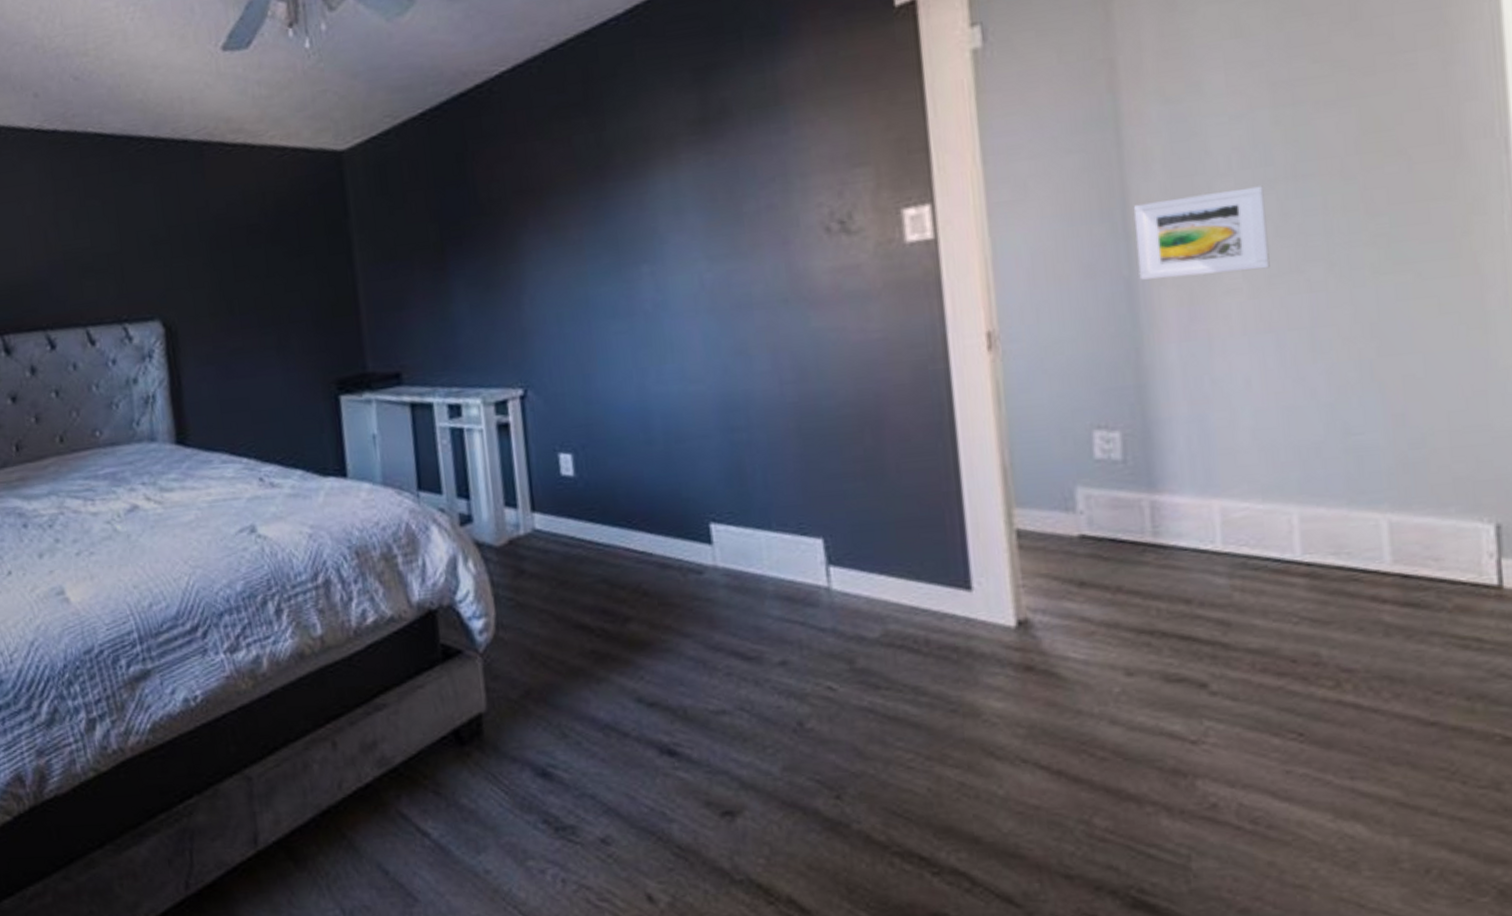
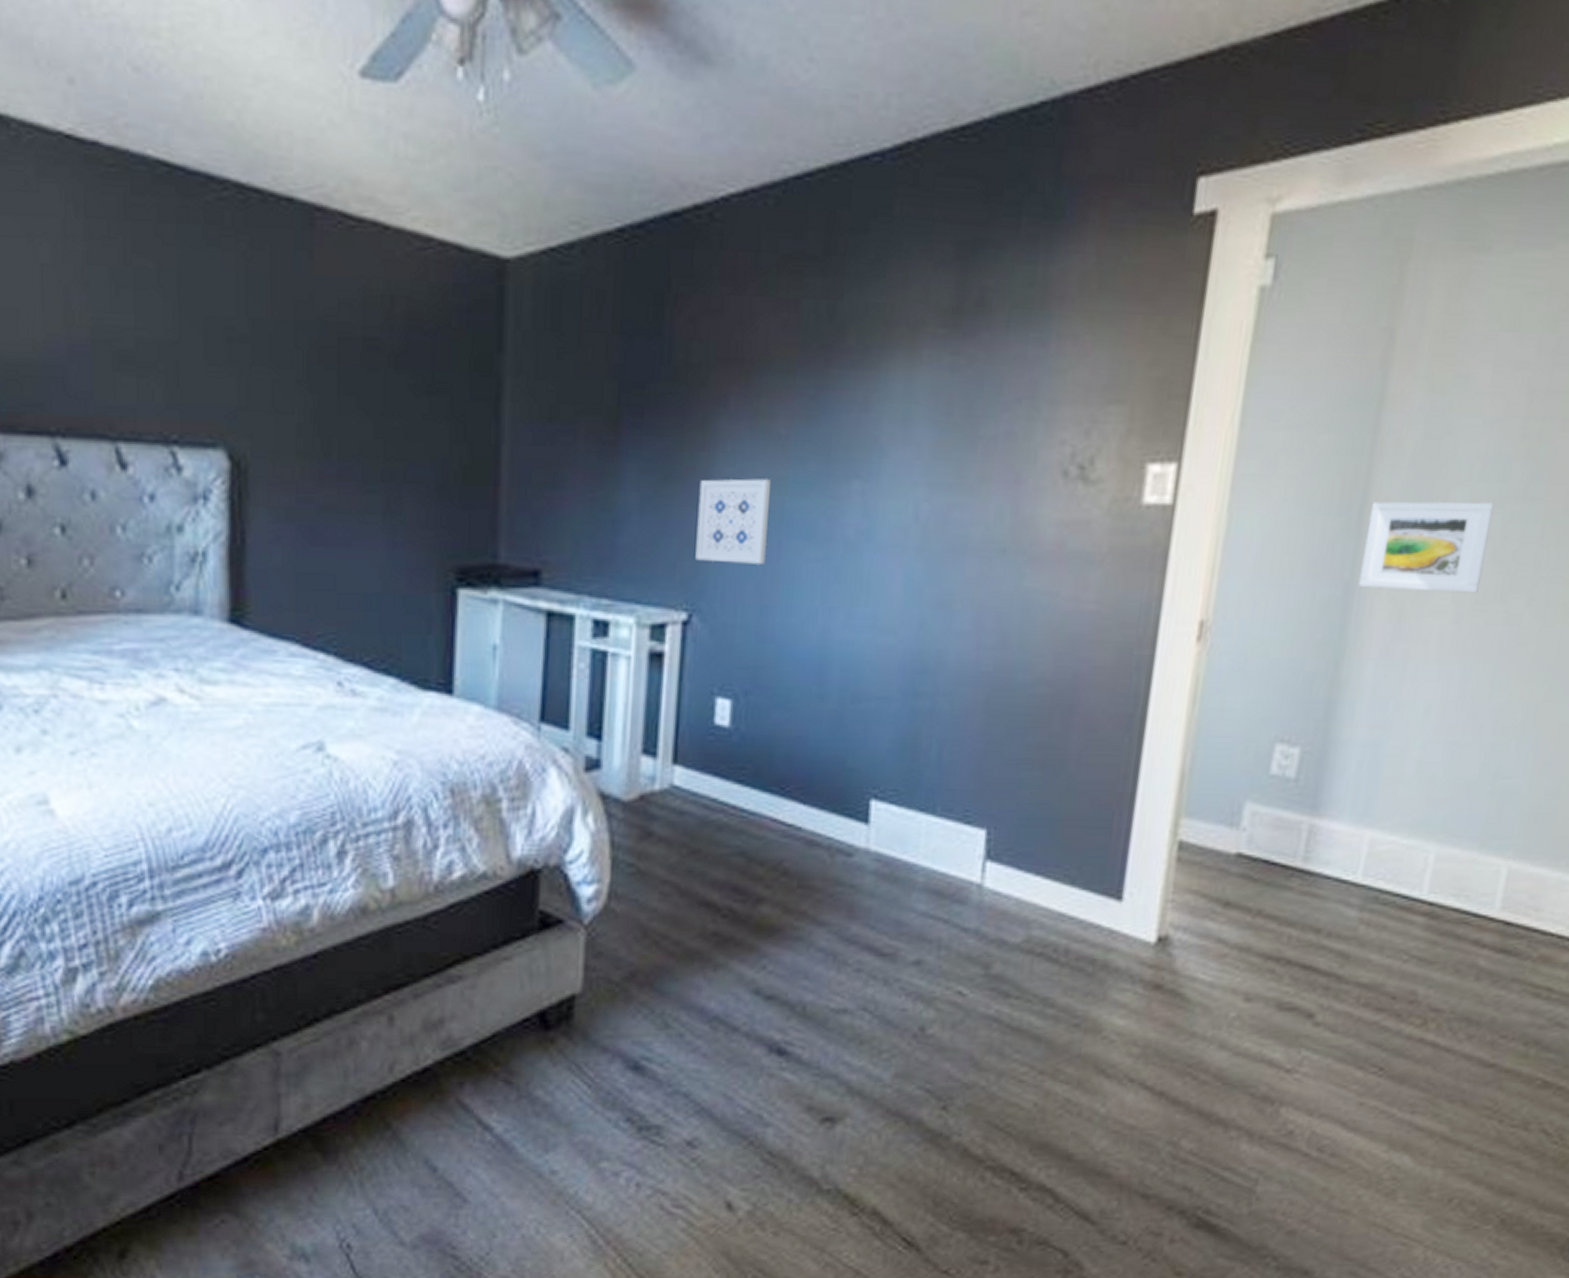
wall art: none [515,275,580,347] -> present [695,478,771,564]

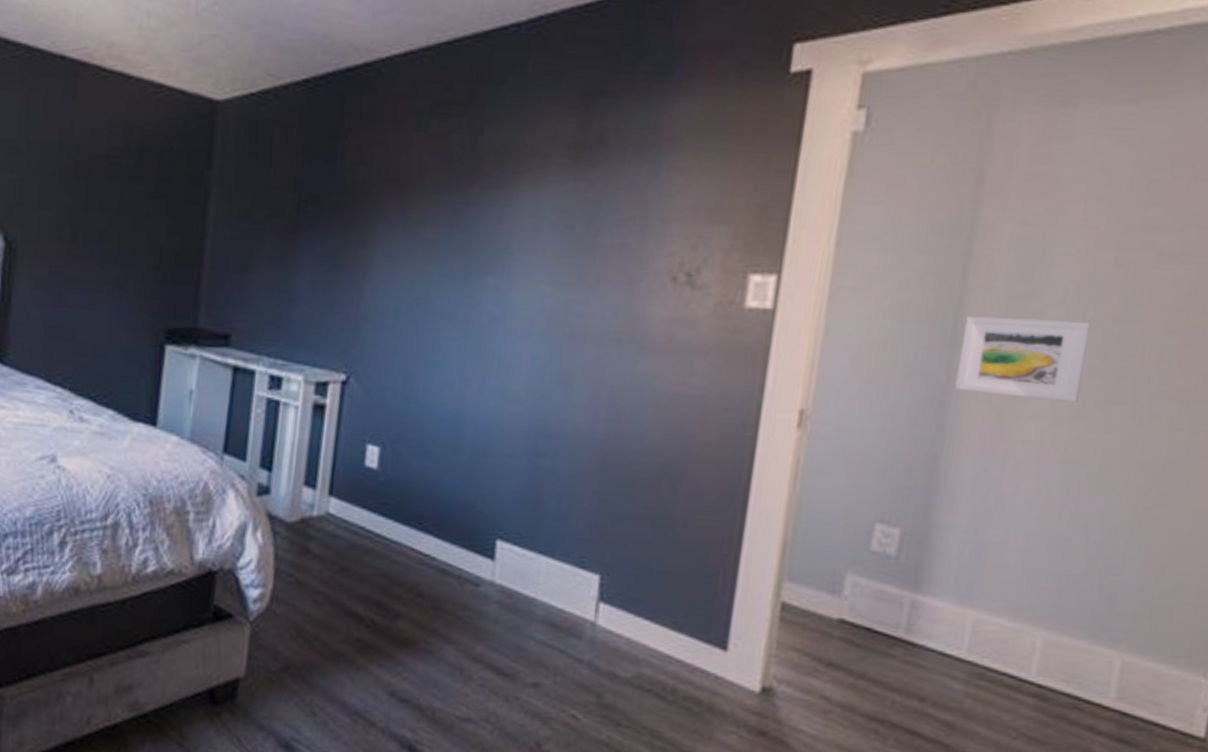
wall art: present [695,478,771,564] -> none [354,271,419,340]

